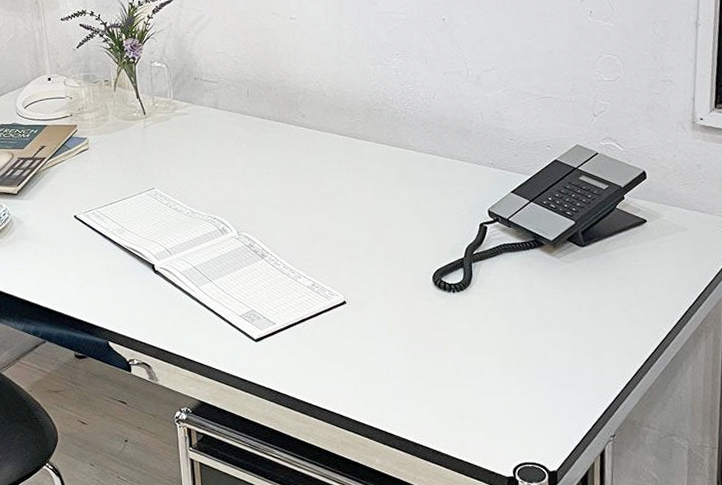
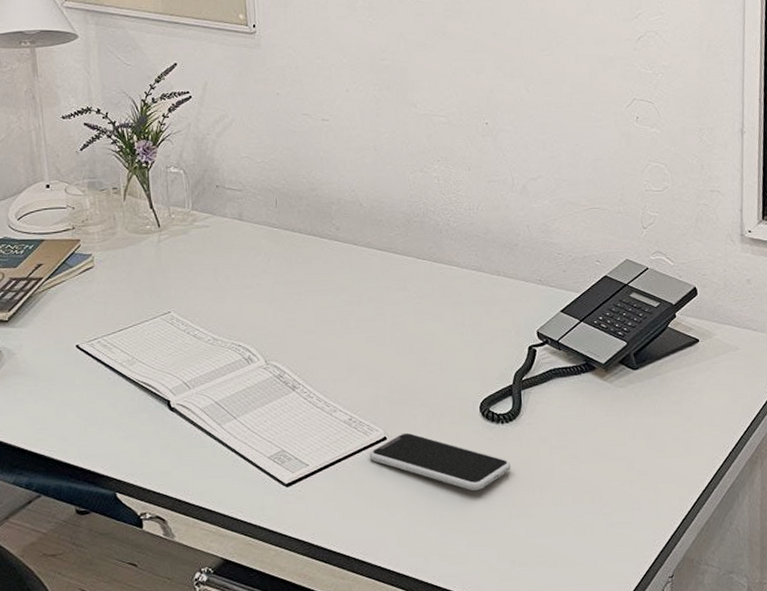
smartphone: none [330,298,462,351] -> present [369,432,512,491]

